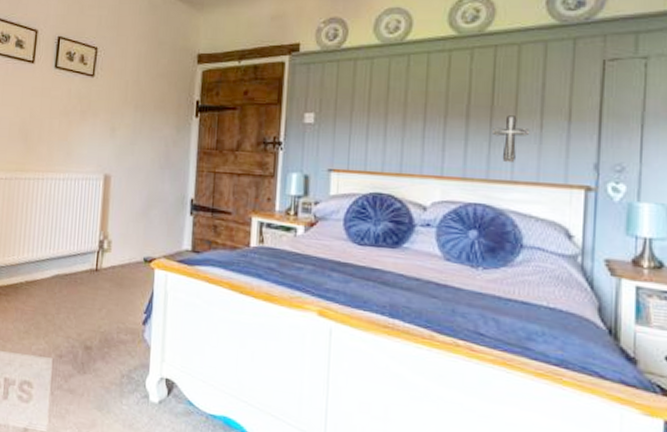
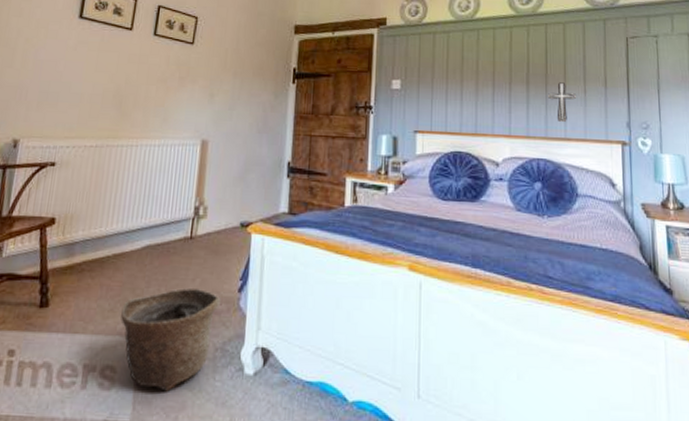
basket: none [35,317,126,410] -> present [121,288,221,392]

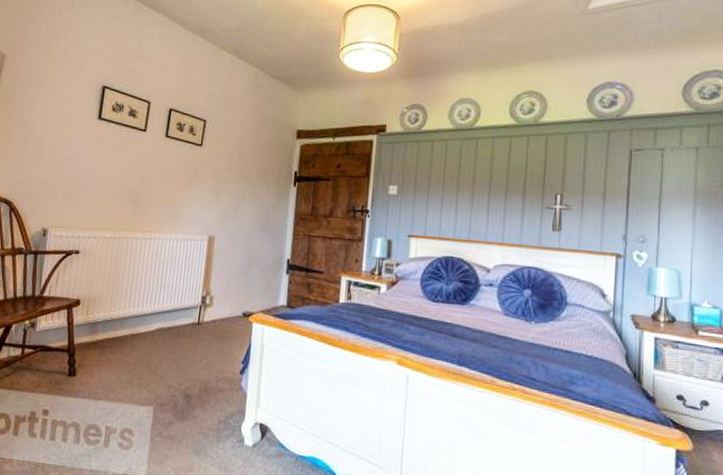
basket: present [121,288,221,392] -> none [137,367,225,455]

